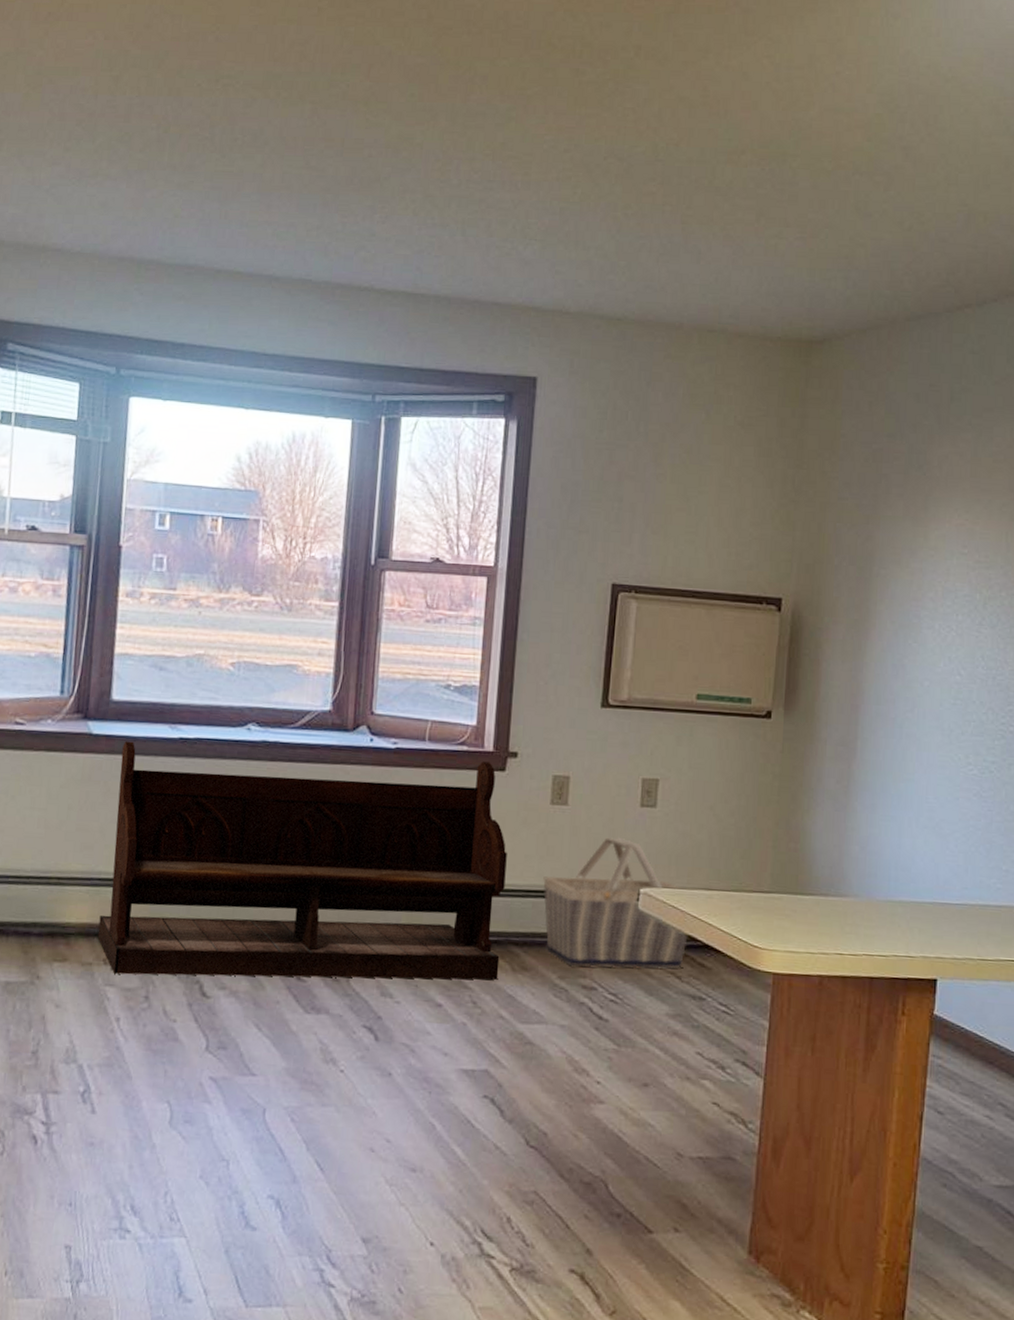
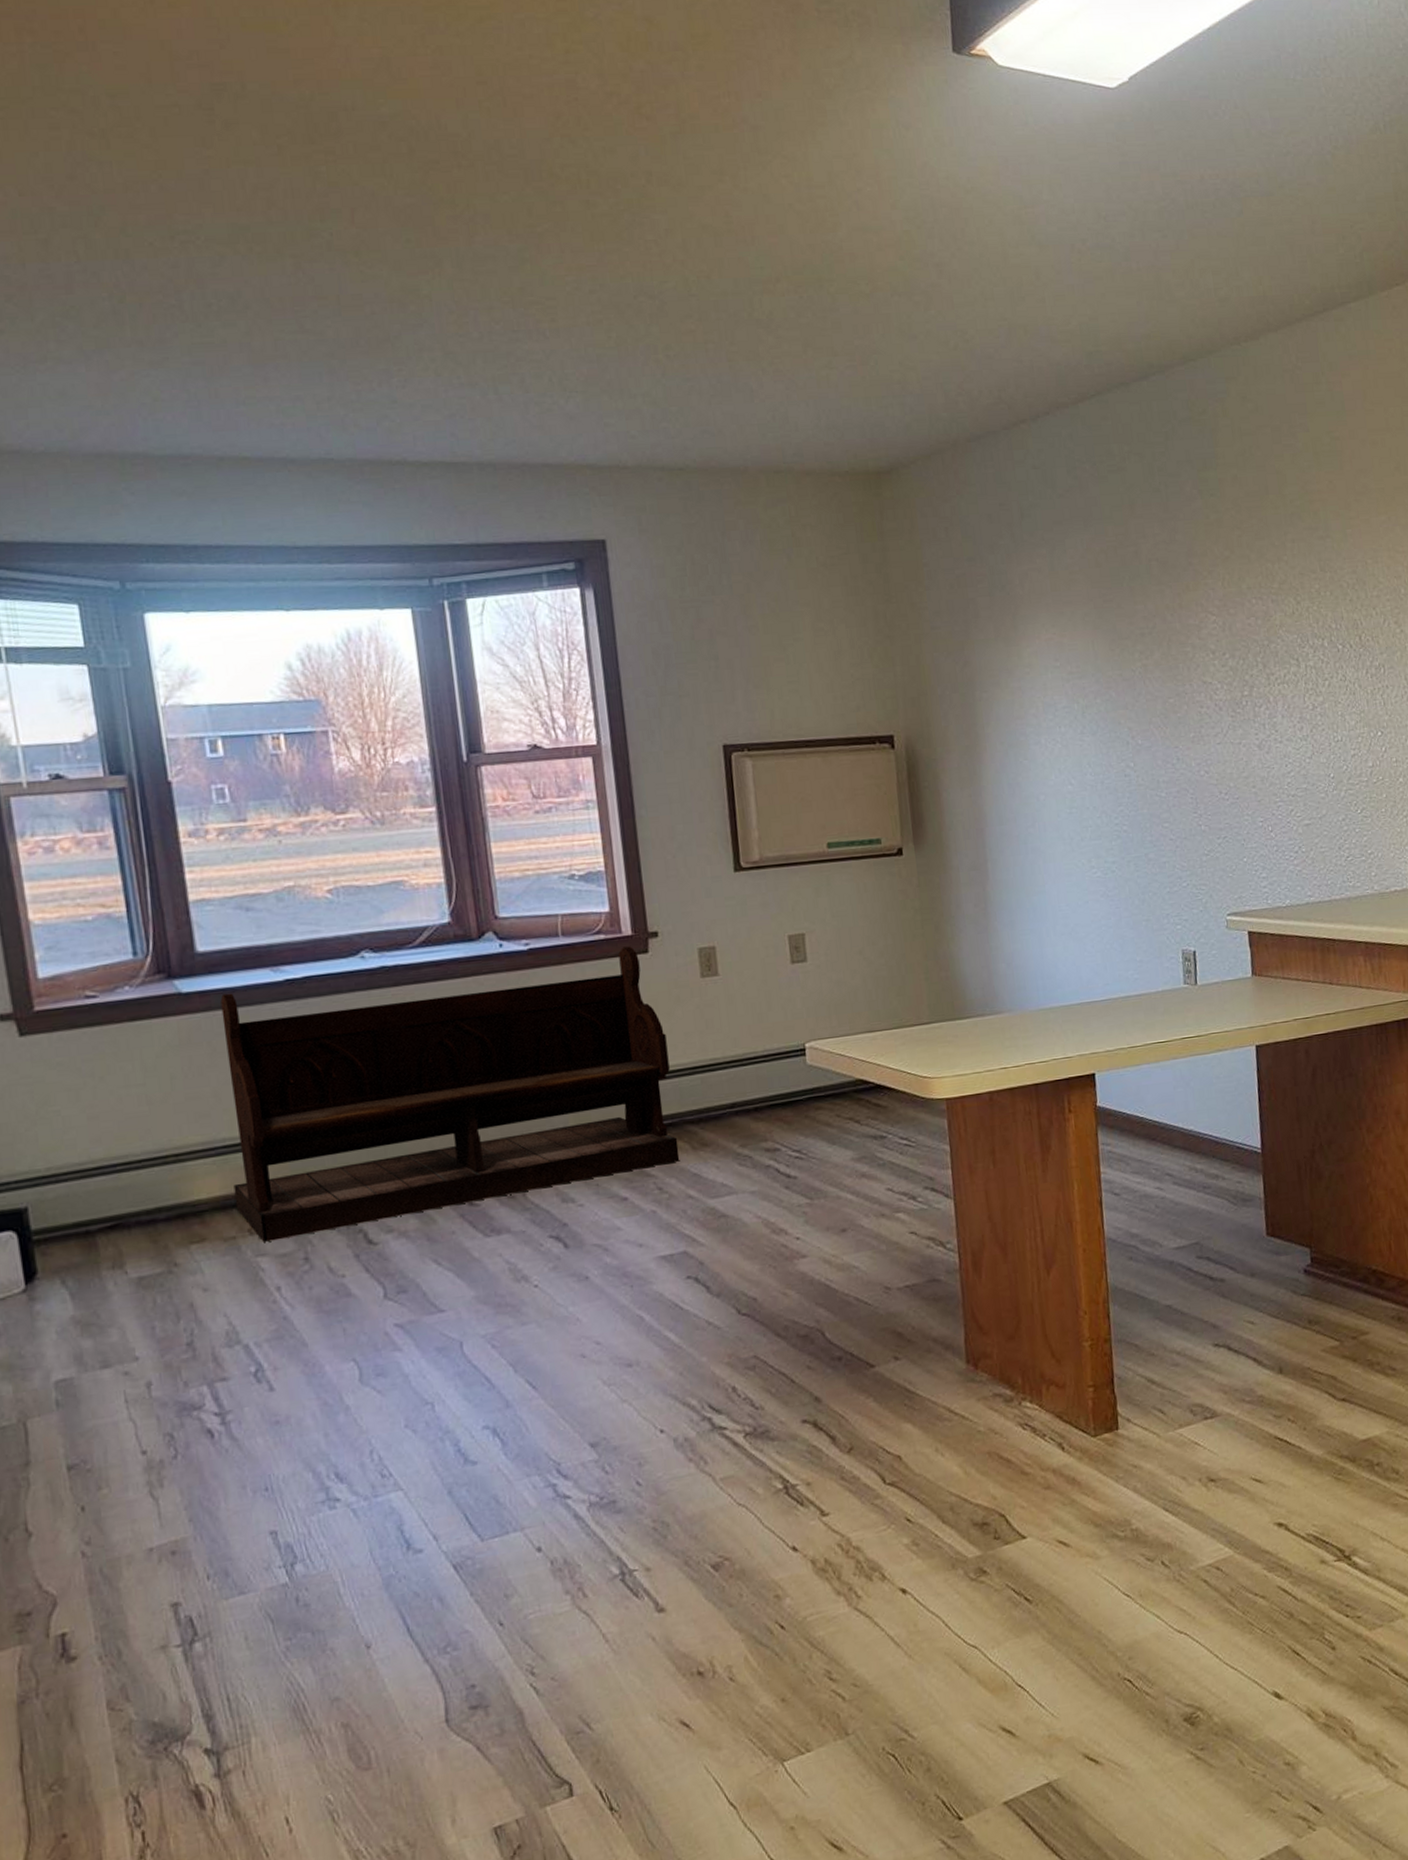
basket: present [543,836,688,970] -> none [707,997,860,1133]

